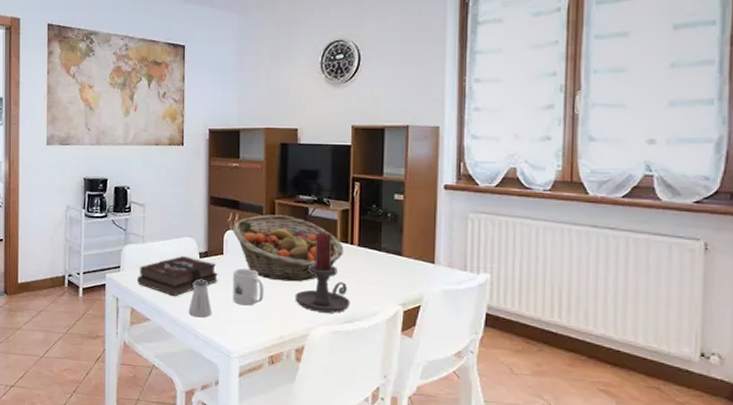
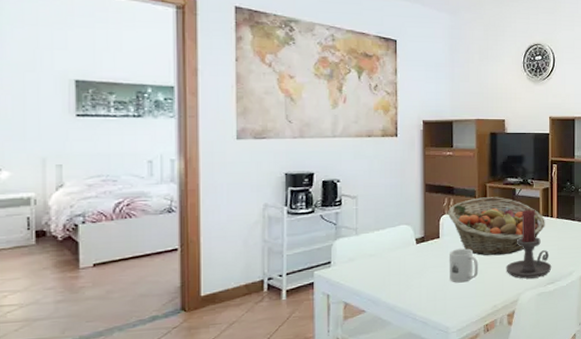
hardback book: present [137,256,218,297] -> none [351,244,435,285]
saltshaker: present [188,280,212,318] -> none [406,264,430,301]

